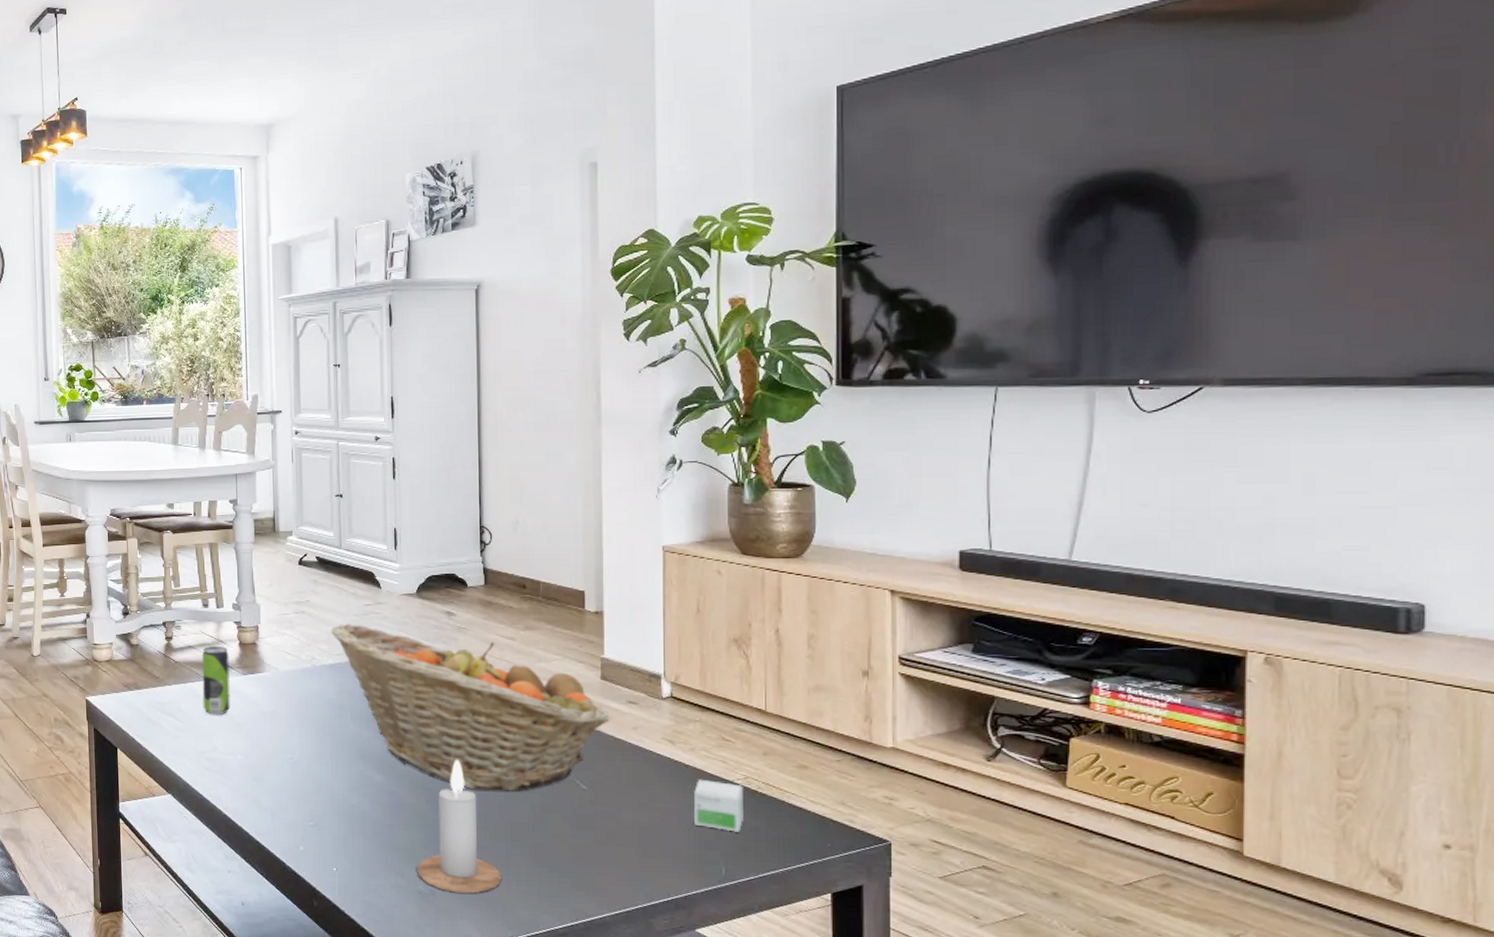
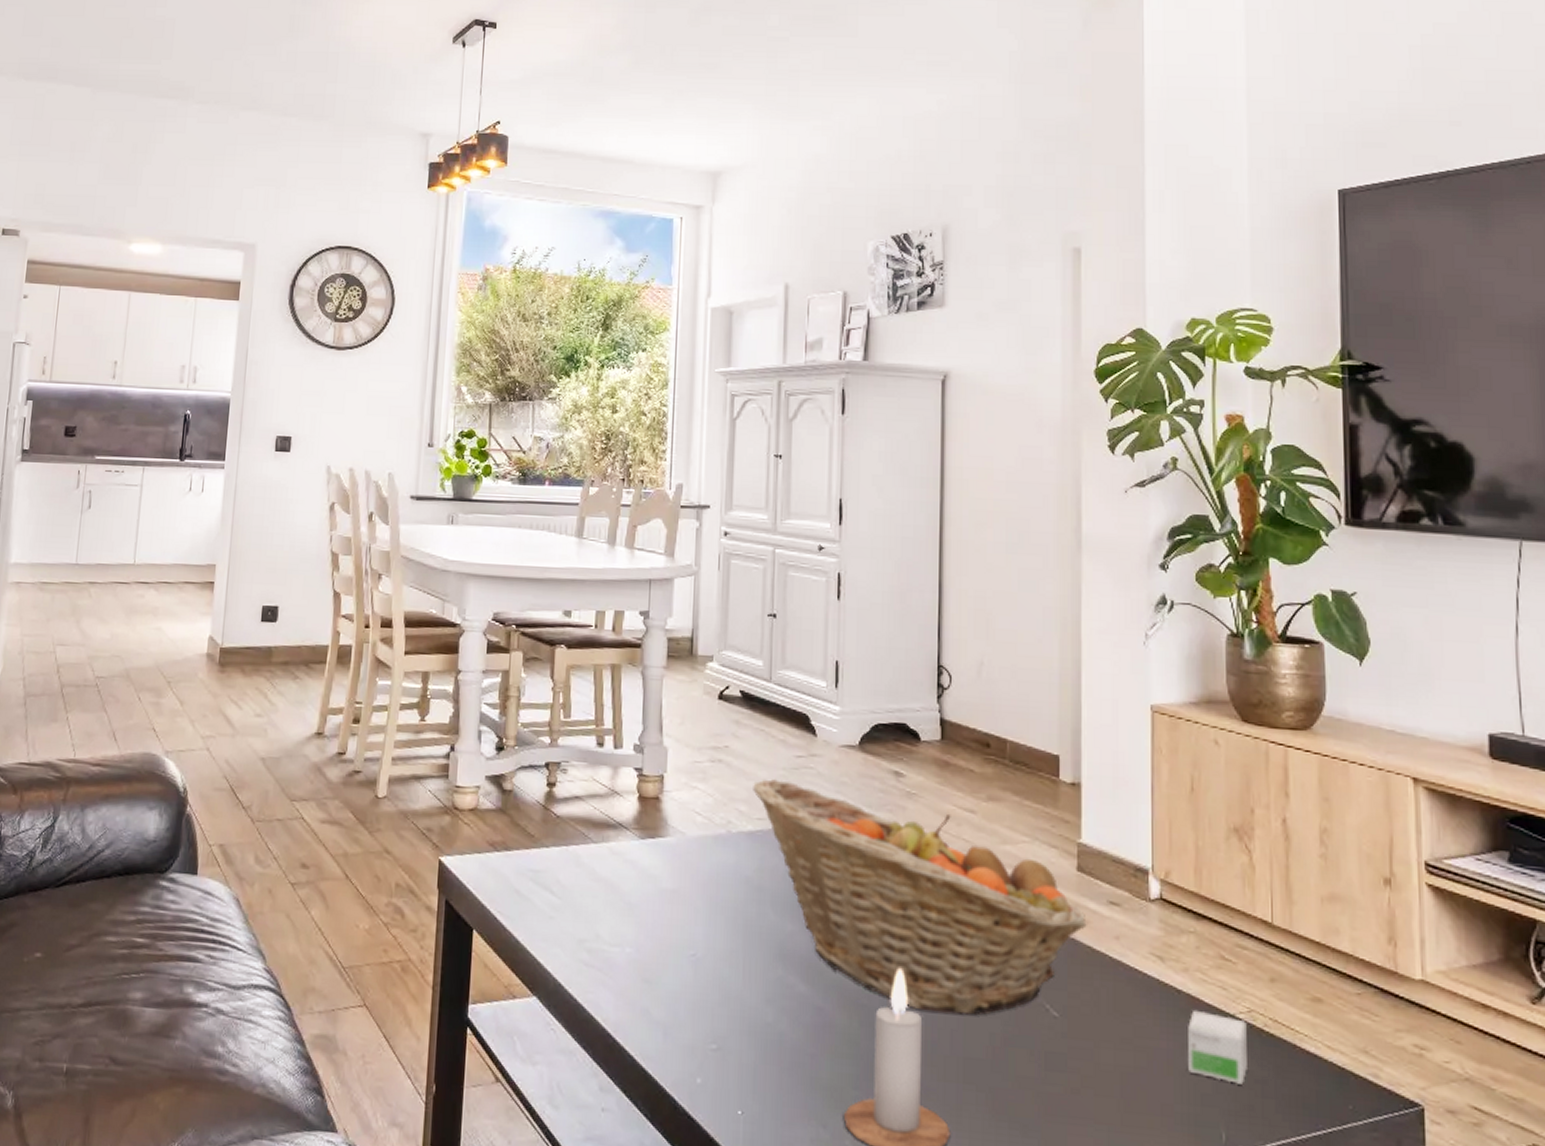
beverage can: present [201,646,230,714] -> none [587,798,626,890]

